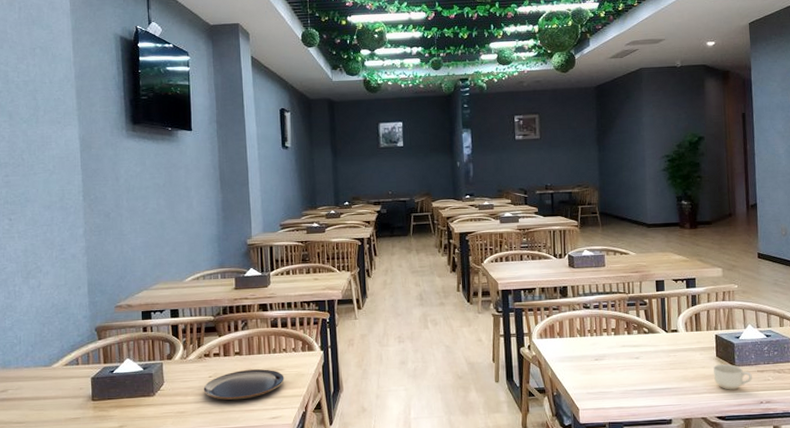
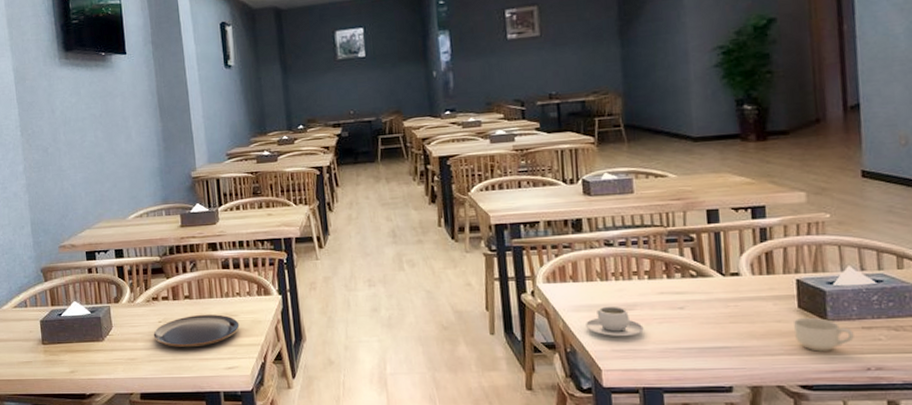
teacup: none [568,357,610,382] -> present [586,306,644,336]

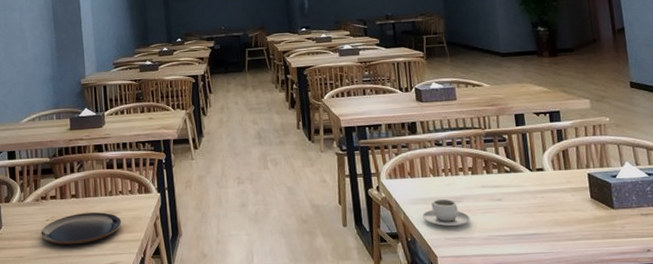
teacup: present [792,317,854,352] -> none [587,206,636,236]

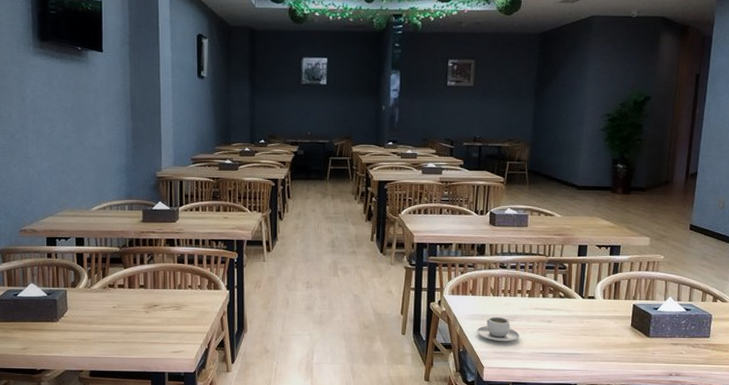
plate: present [41,212,122,245] -> none [107,303,189,332]

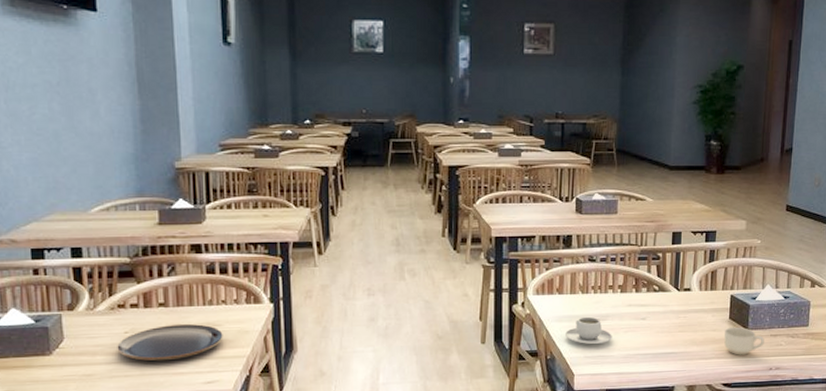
plate: none [107,303,189,332] -> present [117,324,223,362]
teacup: none [625,334,665,360] -> present [724,327,764,355]

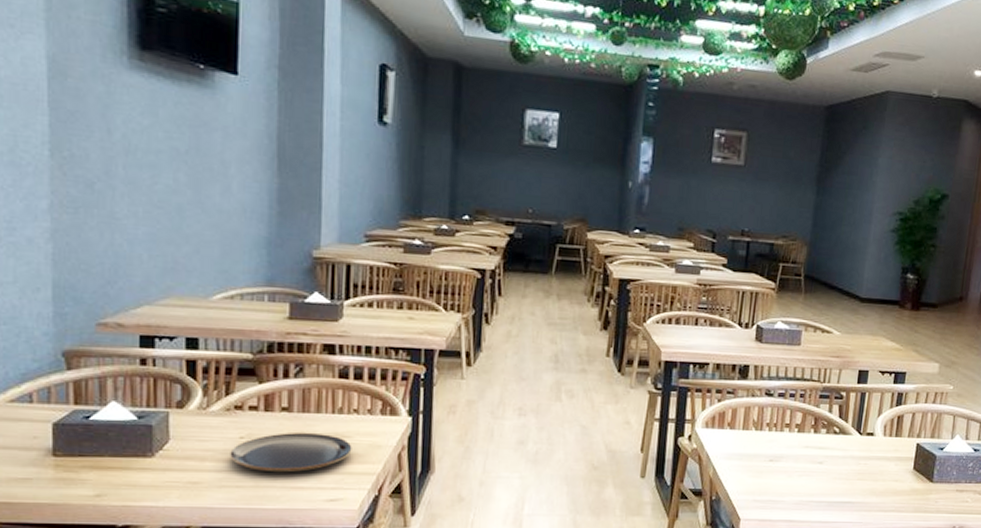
teacup: present [566,316,612,344] -> none [734,456,785,487]
teacup: present [724,327,764,355] -> none [906,478,950,510]

